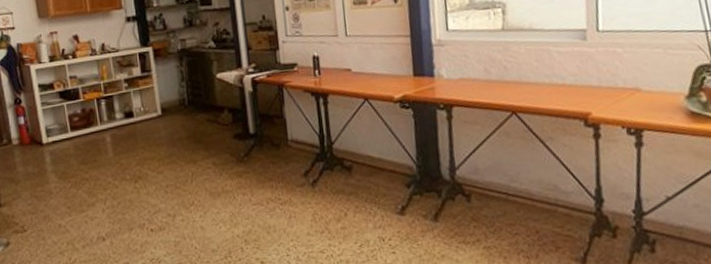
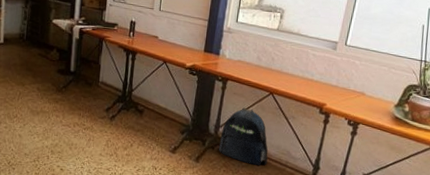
backpack: none [459,137,531,212] -> present [218,107,268,166]

